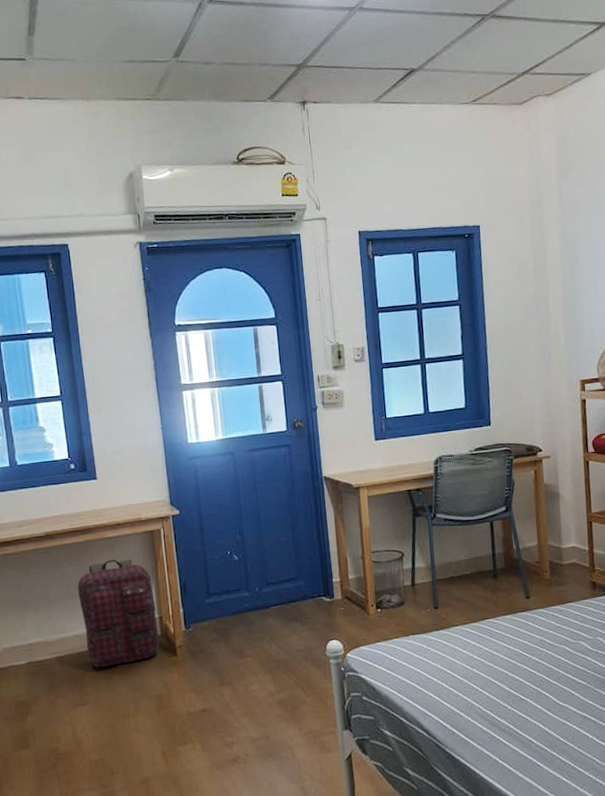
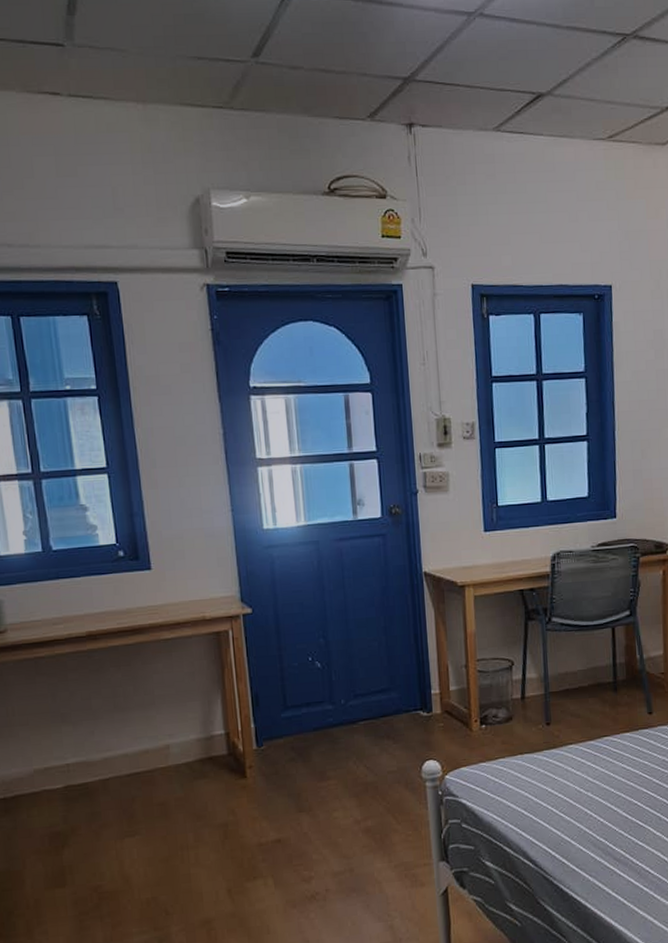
backpack: present [78,559,160,668] -> none [127,665,226,793]

